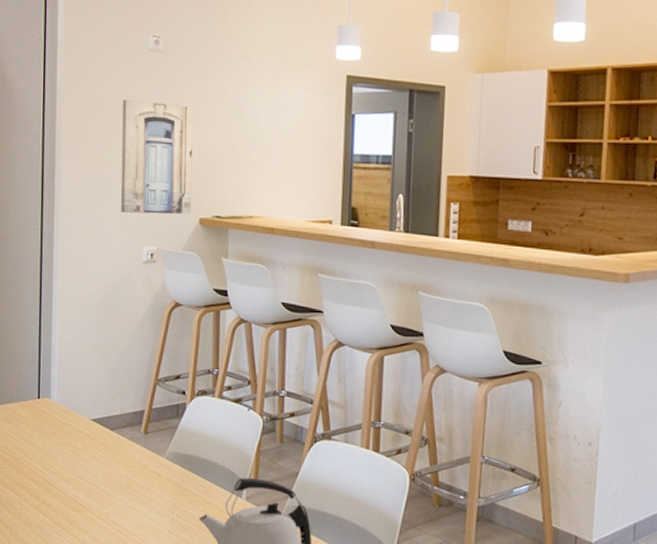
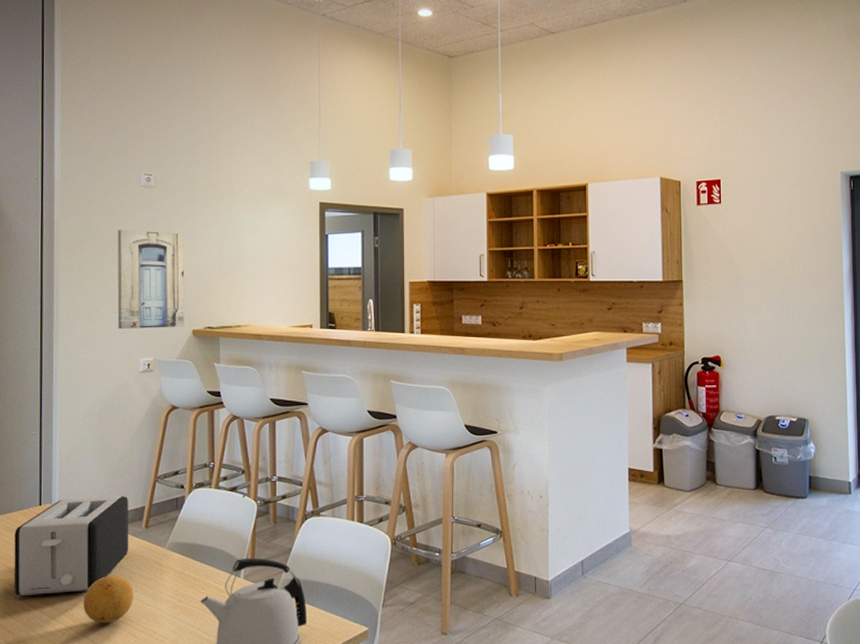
toaster: none [12,394,128,494] -> present [14,496,129,596]
fruit: none [80,480,131,531] -> present [83,574,134,624]

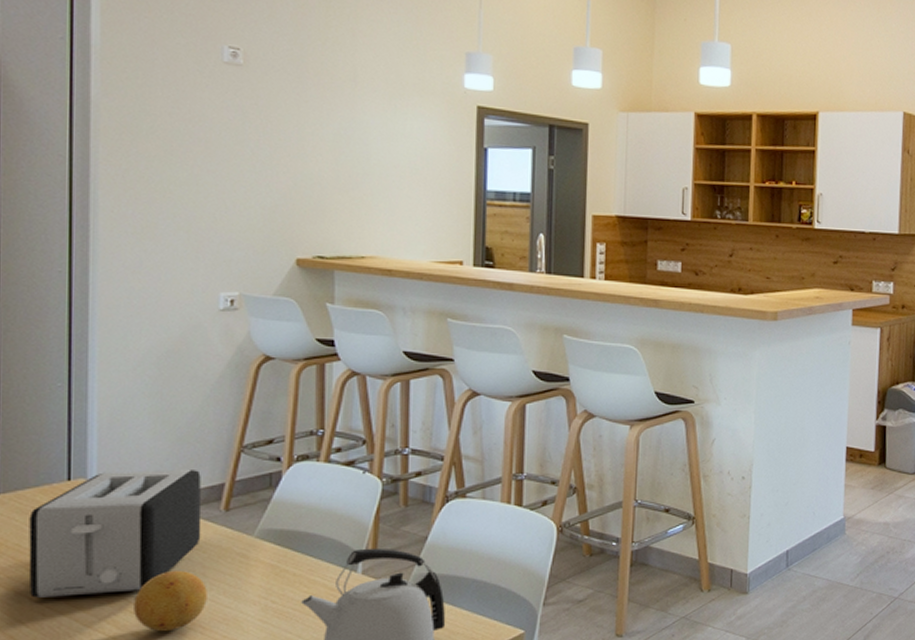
wall art: present [117,229,185,329] -> none [186,118,286,254]

